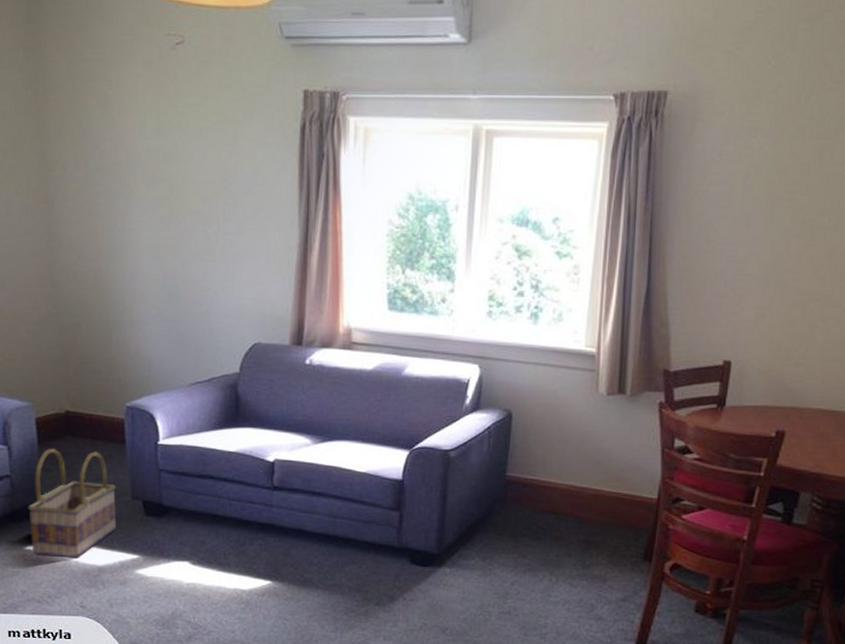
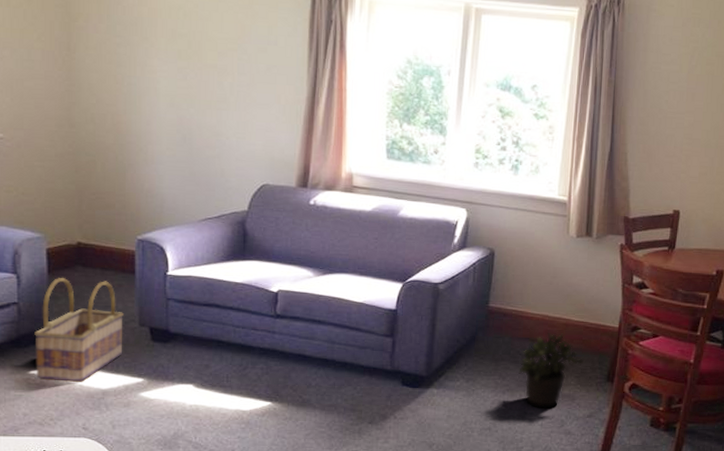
potted plant: none [541,505,616,592] -> present [518,333,584,410]

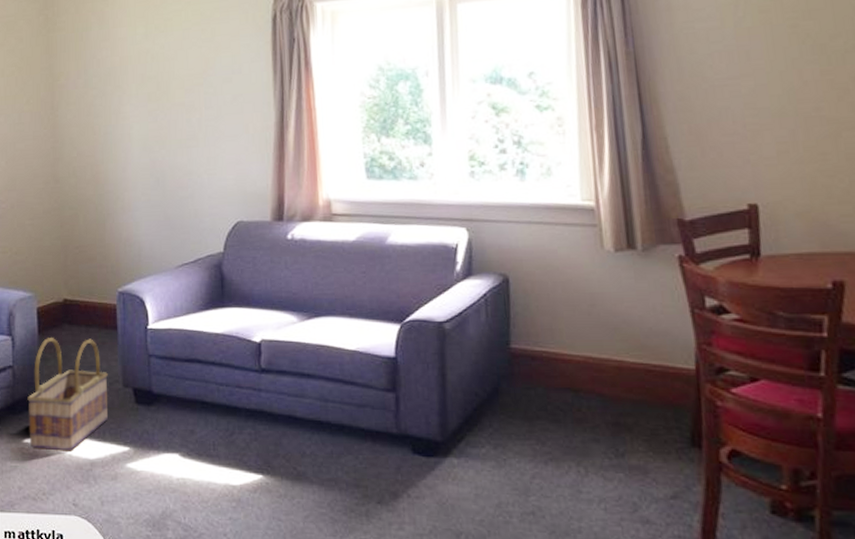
potted plant: present [518,333,584,410] -> none [562,380,652,487]

